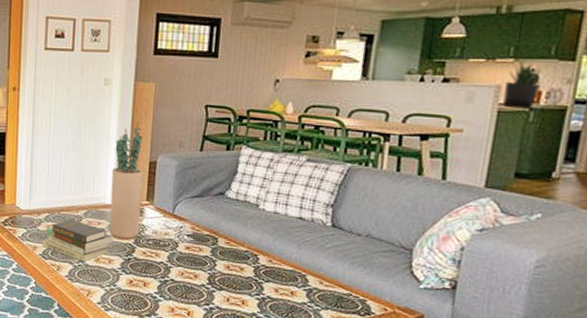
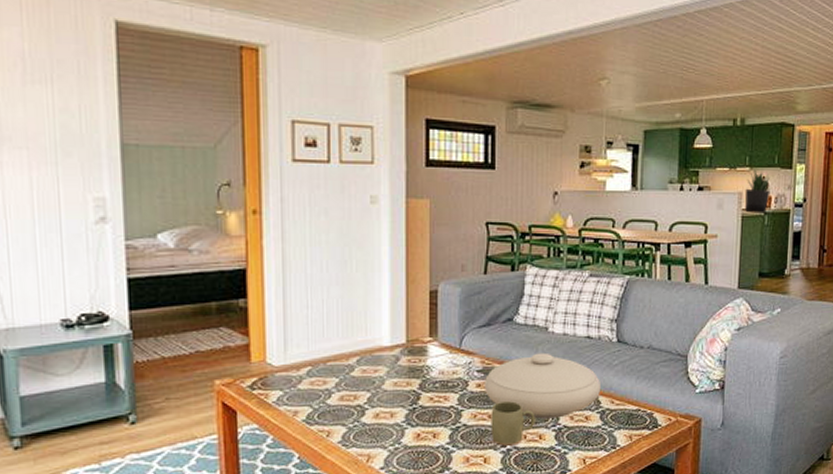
books: present [42,219,113,262] -> none [305,370,394,421]
vase: present [109,122,143,240] -> none [387,245,424,387]
decorative bowl: none [192,226,311,289] -> present [483,352,602,419]
mug: none [196,265,240,305] -> present [491,401,536,446]

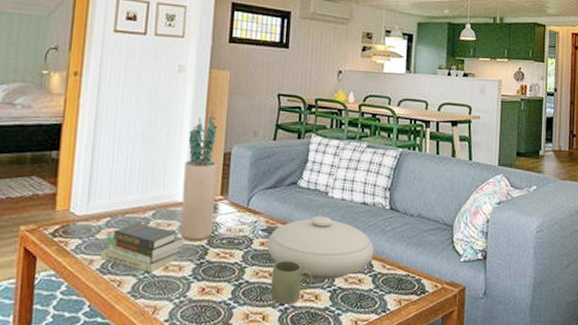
books: none [305,370,394,421] -> present [101,223,185,273]
vase: none [387,245,424,387] -> present [180,111,217,241]
planter: present [744,169,771,213] -> none [503,60,526,100]

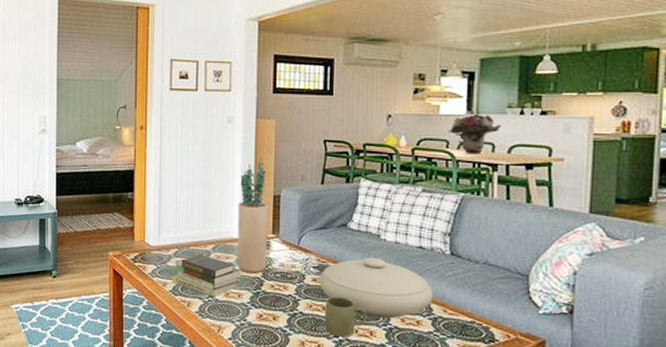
flower arrangement: none [391,72,434,112] -> present [448,112,502,155]

